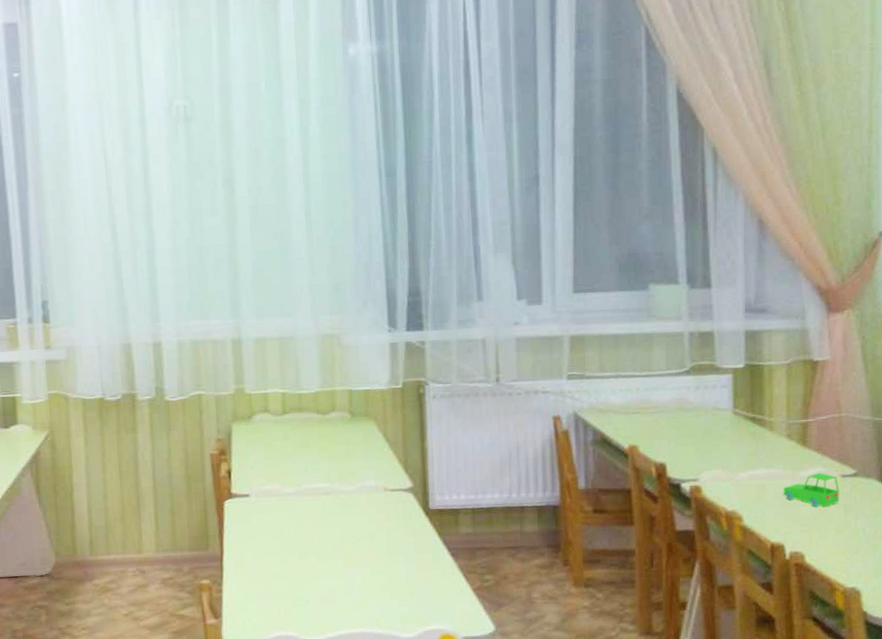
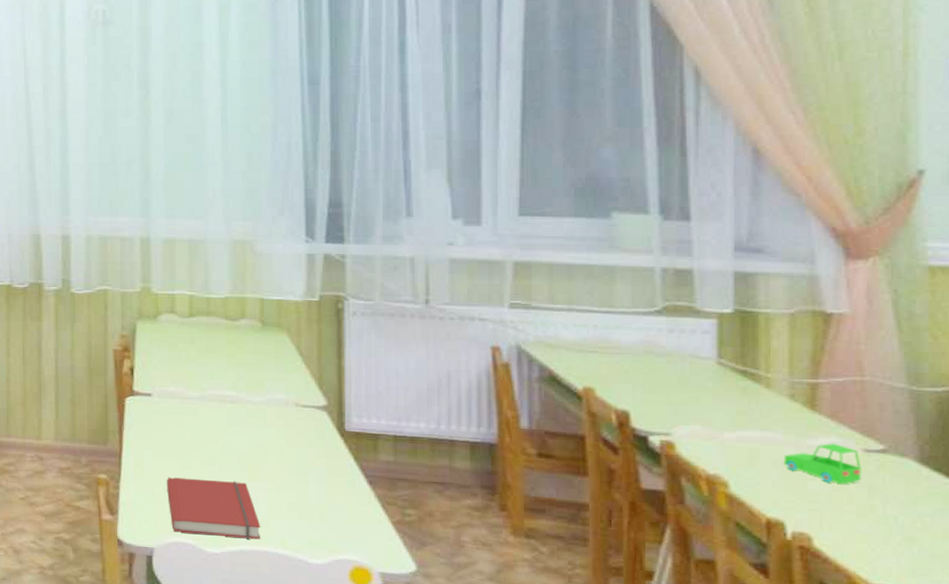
book: none [267,569,358,627] -> present [166,477,261,540]

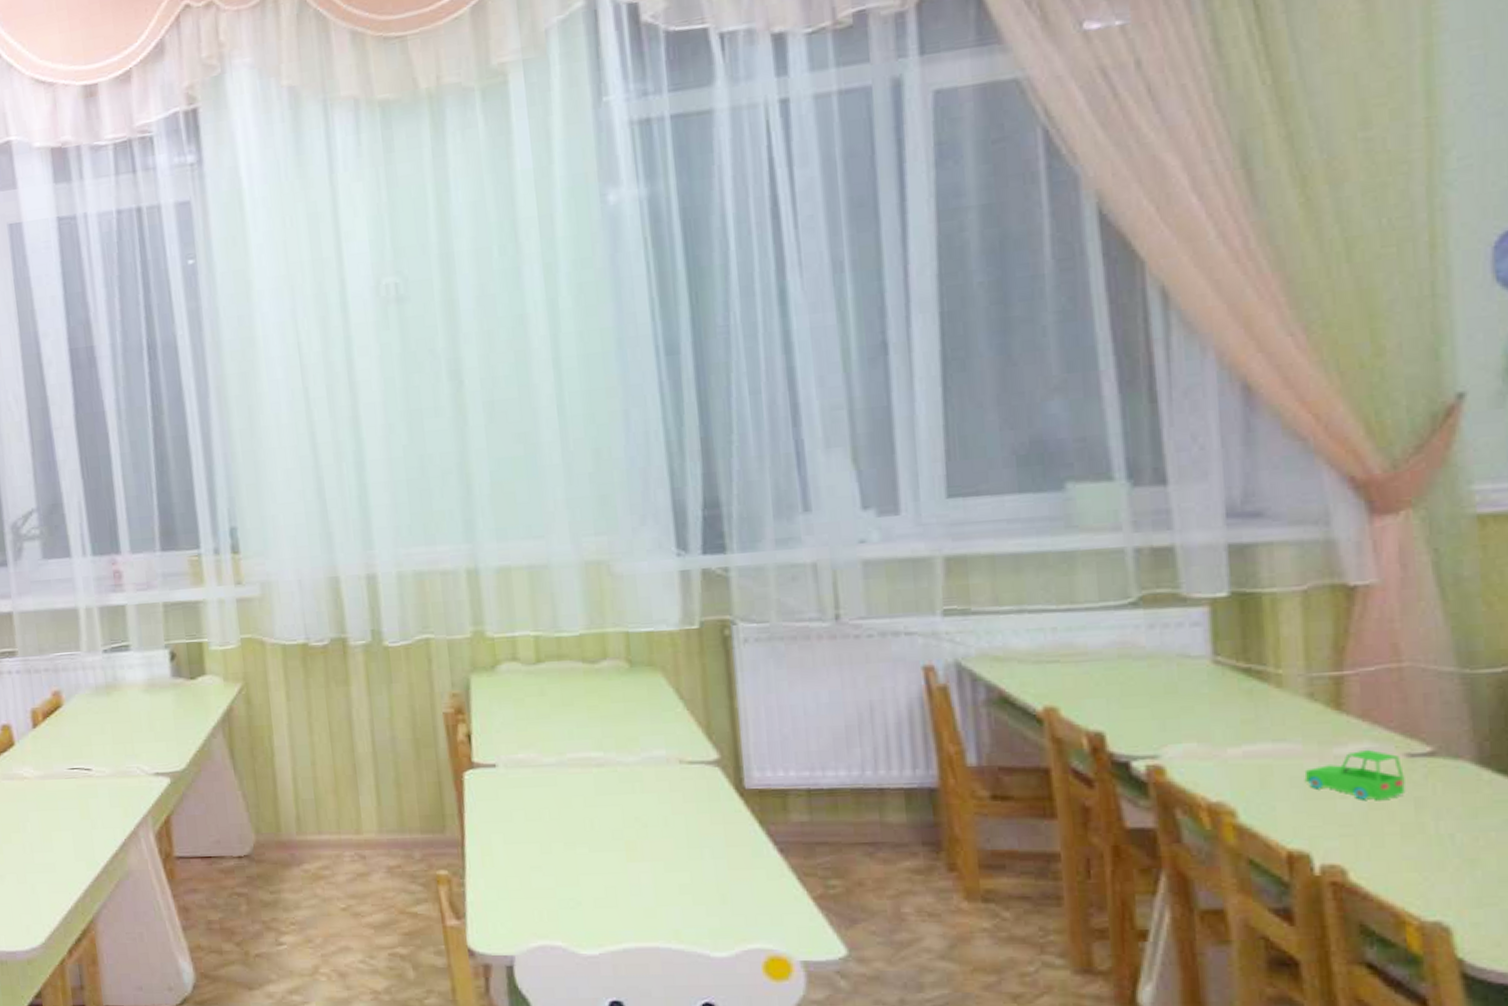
book: present [166,477,261,540] -> none [523,863,649,934]

